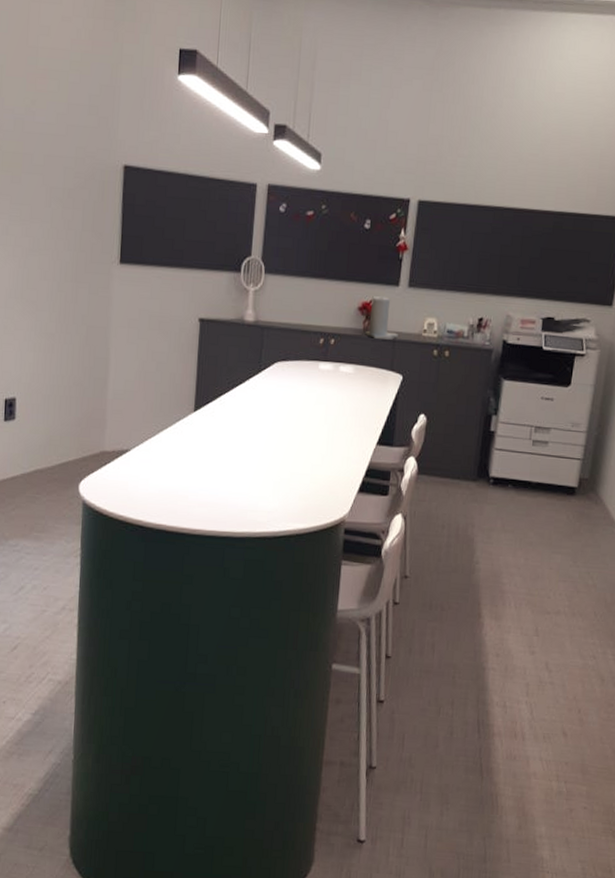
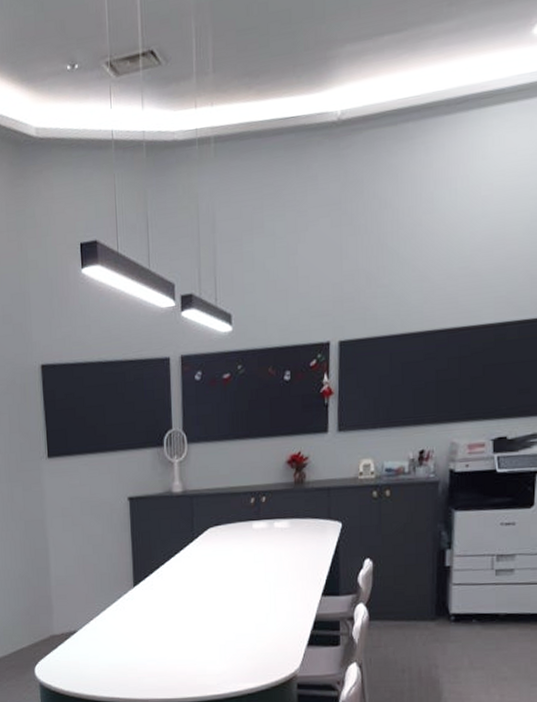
paper towel: present [364,296,398,340] -> none [296,446,333,490]

